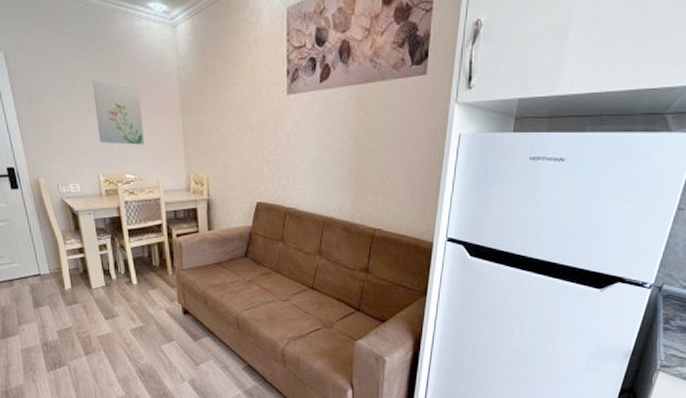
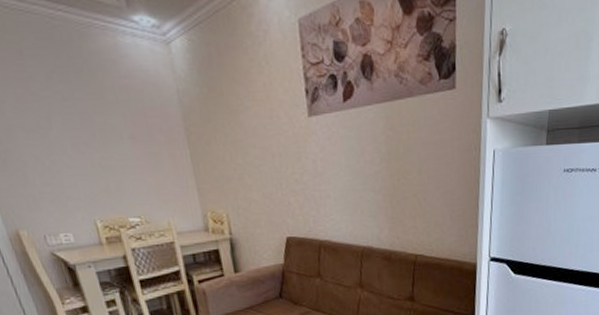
wall art: present [92,80,145,145] -> none [72,109,148,184]

